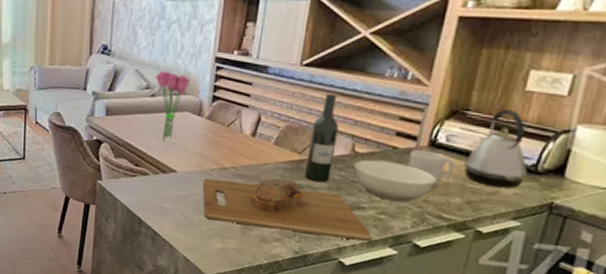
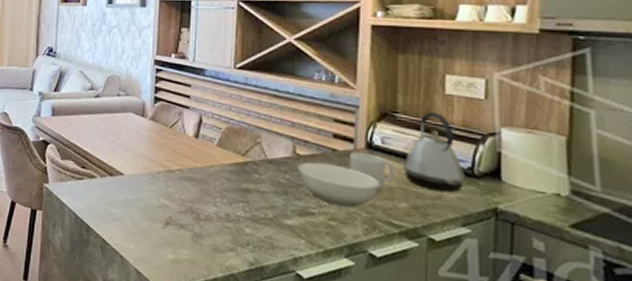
flowers: present [155,71,190,142] -> none [98,72,132,143]
cutting board: present [202,178,373,242] -> none [150,181,327,251]
wine bottle: present [304,93,339,183] -> none [250,95,278,186]

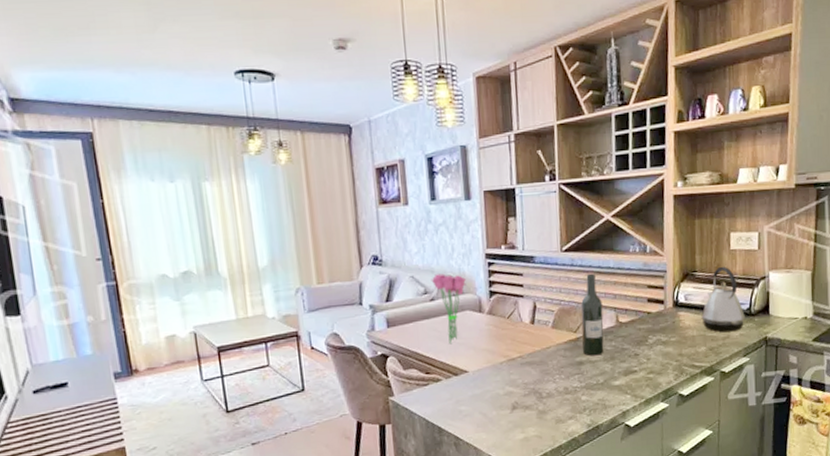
flowers: none [98,72,132,143] -> present [431,273,466,345]
wine bottle: none [250,95,278,186] -> present [580,273,604,356]
bowl: present [297,162,381,208] -> none [620,325,686,361]
mug: present [349,152,394,190] -> none [661,311,695,340]

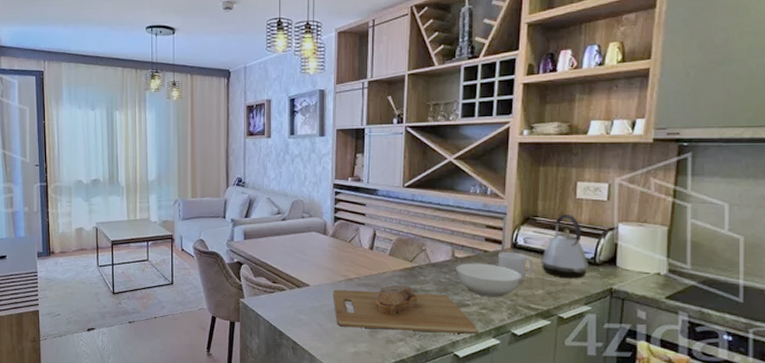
flowers: present [431,273,466,345] -> none [284,198,314,260]
cutting board: none [494,358,647,413] -> present [333,285,478,334]
wine bottle: present [580,273,604,356] -> none [416,209,439,286]
bowl: none [620,325,686,361] -> present [455,263,523,297]
mug: none [661,311,695,340] -> present [497,252,534,282]

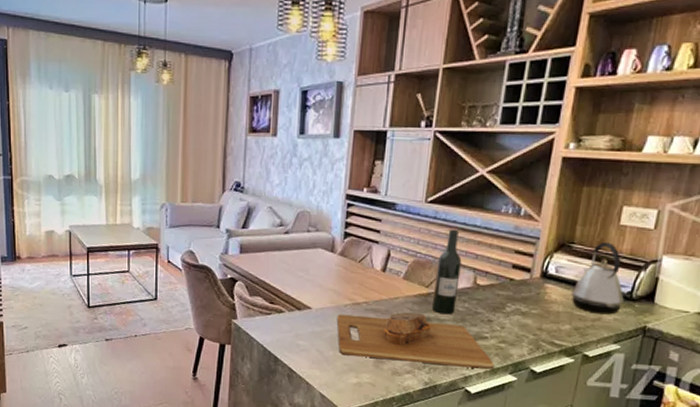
wine bottle: none [416,209,439,286] -> present [431,229,462,315]
bowl: present [455,263,523,297] -> none [476,291,550,331]
mug: present [497,252,534,282] -> none [523,281,564,315]

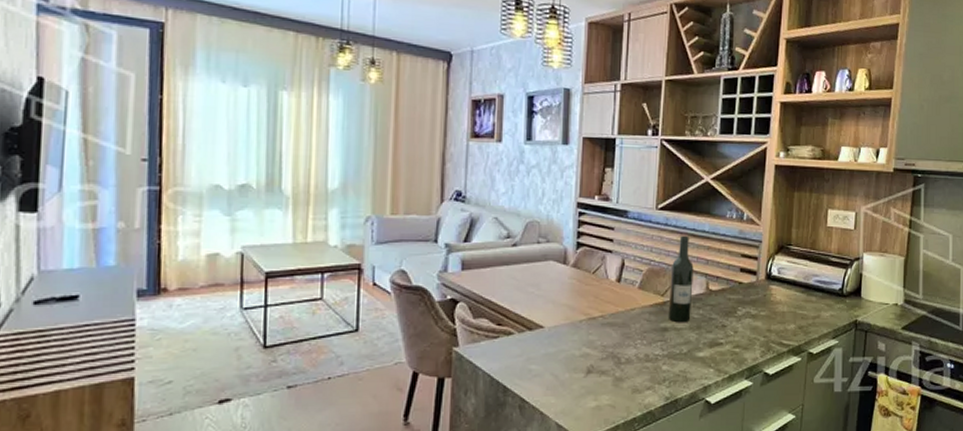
cutting board: present [336,312,495,370] -> none [571,323,731,377]
kettle: present [571,241,624,315] -> none [793,242,837,311]

